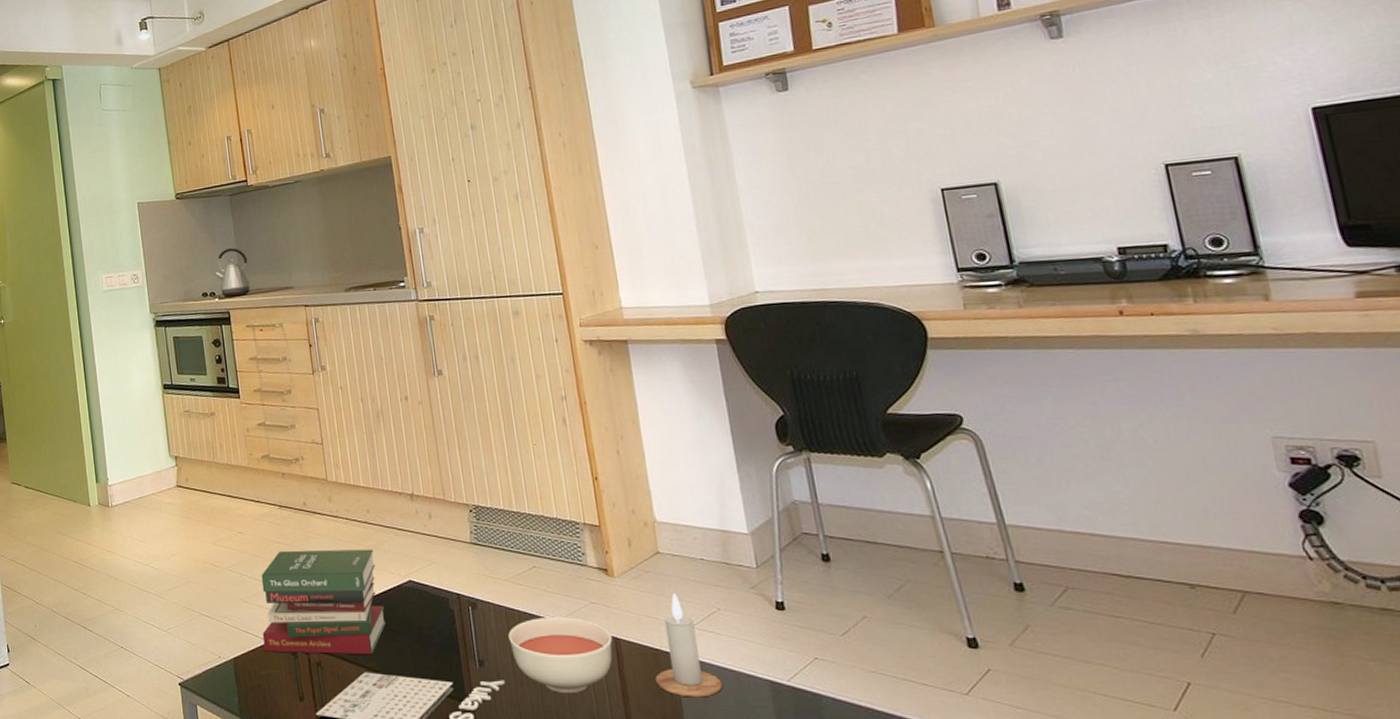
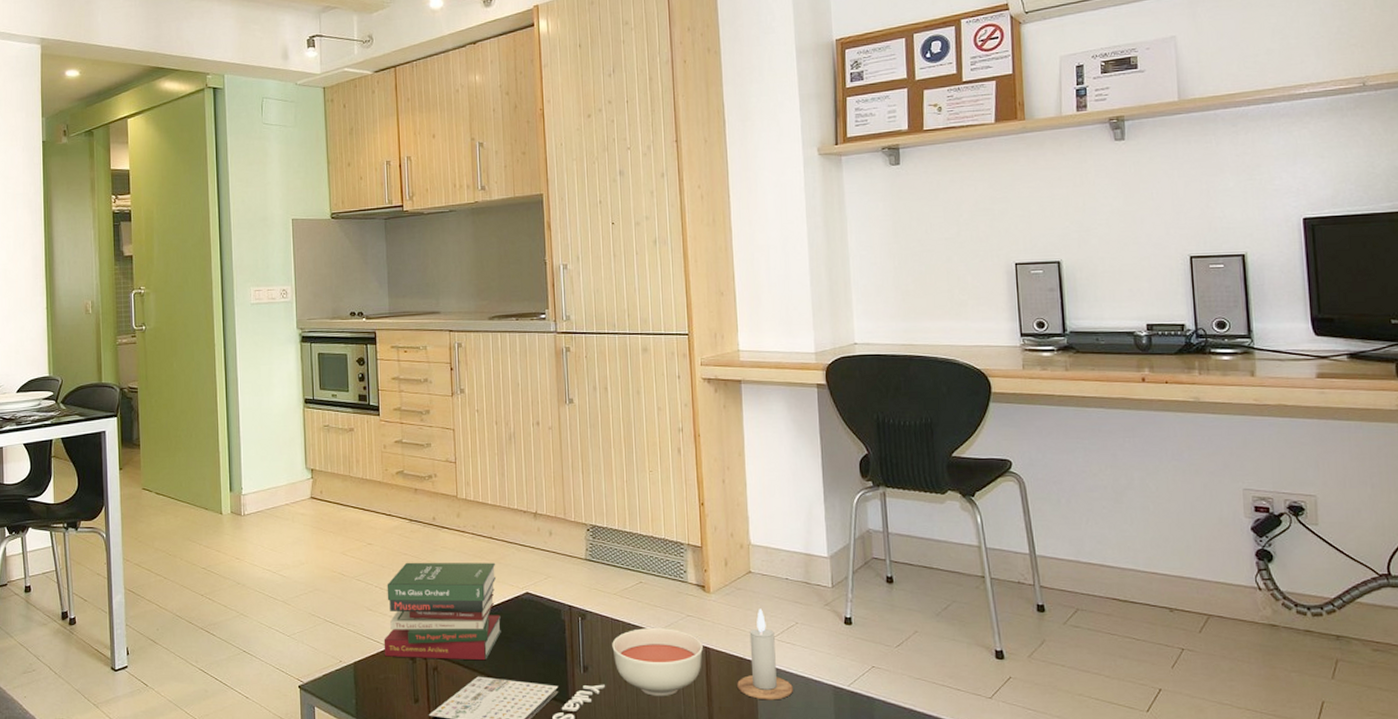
kettle: present [214,248,253,298] -> none [364,270,401,318]

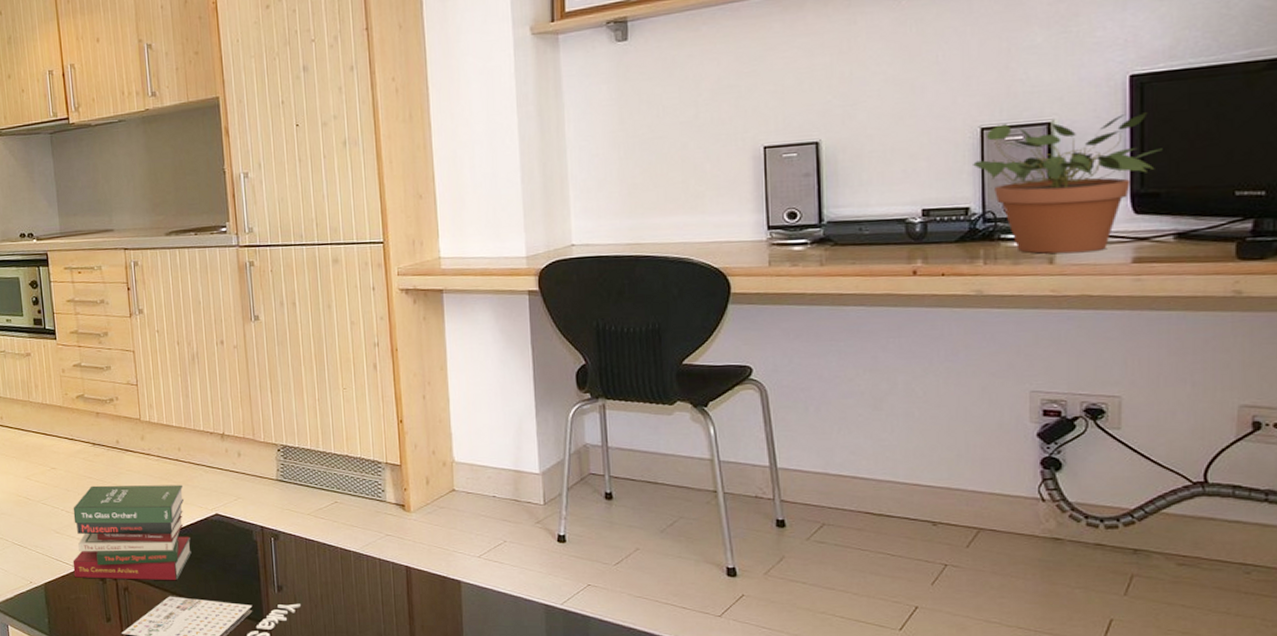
bowl: present [612,628,703,696] -> none [307,548,404,615]
candle: present [737,608,793,700] -> none [440,527,501,619]
potted plant: none [1185,250,1333,368] -> present [973,112,1163,254]

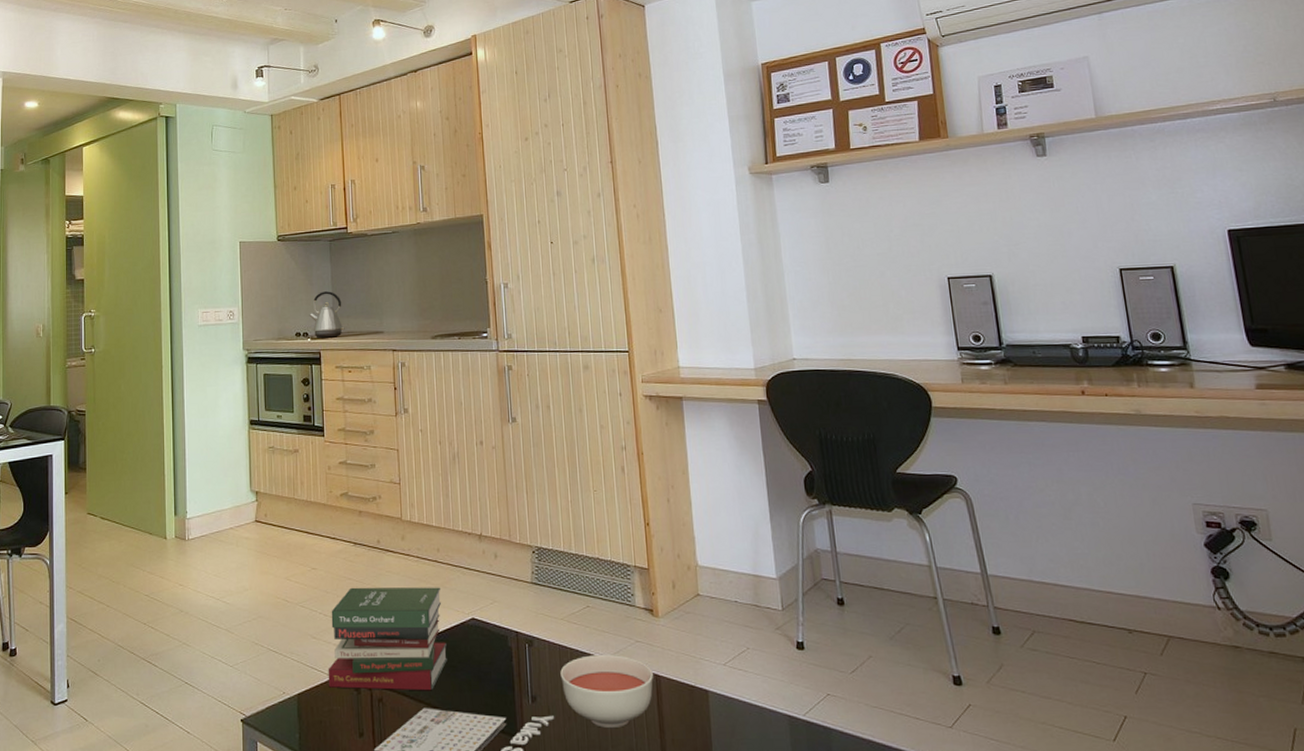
kettle: none [33,188,72,239] -> present [309,291,345,338]
bowl: none [307,548,404,615] -> present [560,655,654,728]
potted plant: present [973,112,1163,254] -> none [1117,261,1263,380]

